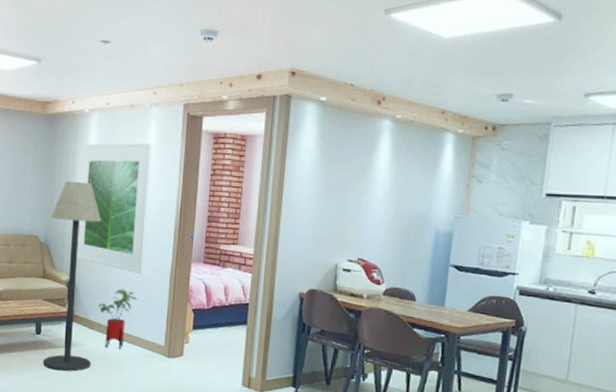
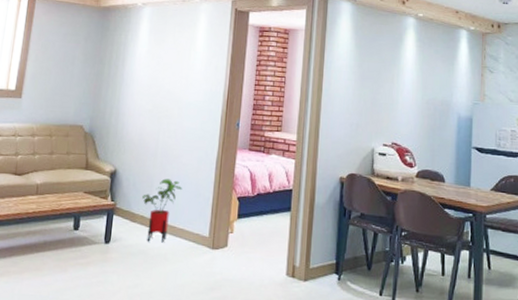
floor lamp: present [42,181,101,372] -> none [78,70,149,270]
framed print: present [76,142,153,275] -> none [122,35,203,163]

